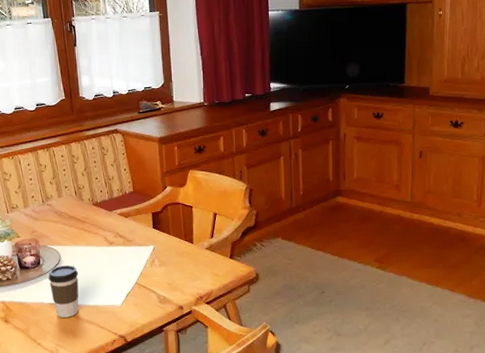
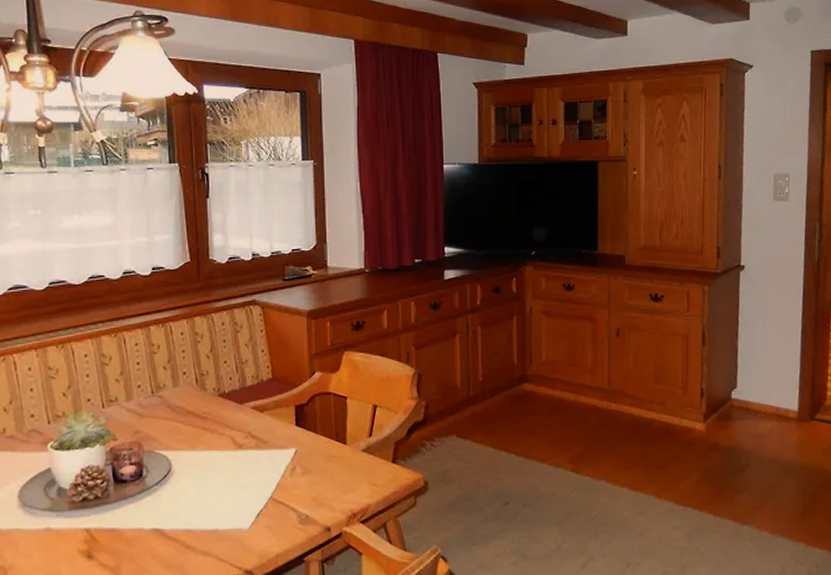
coffee cup: present [48,265,79,318] -> none [153,476,195,549]

